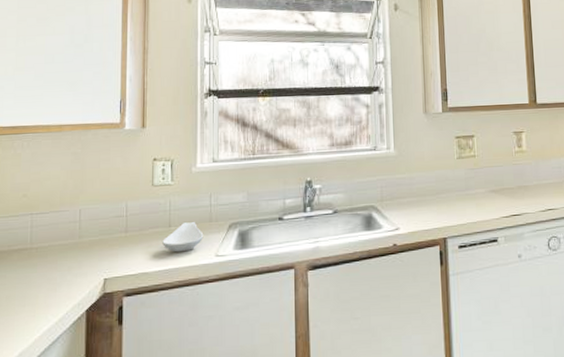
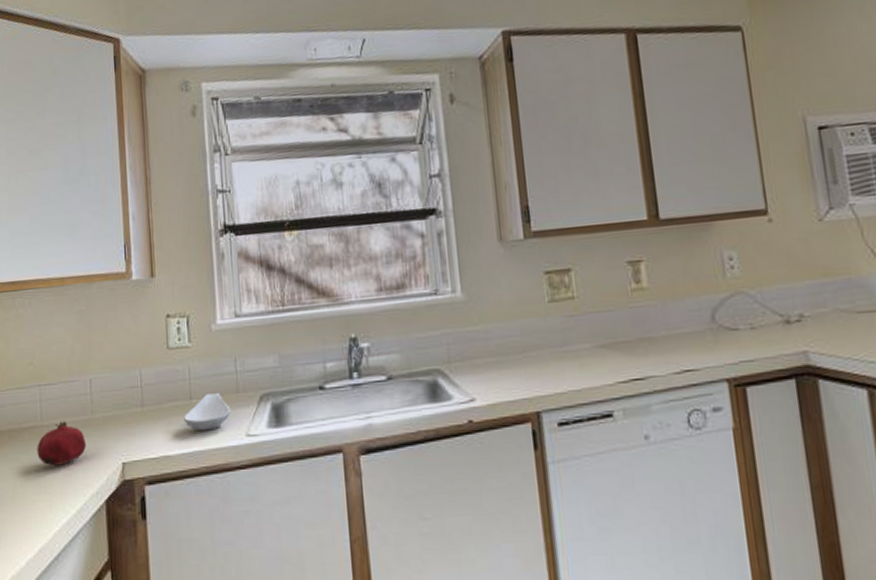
fruit: none [24,244,72,282] -> present [37,421,86,466]

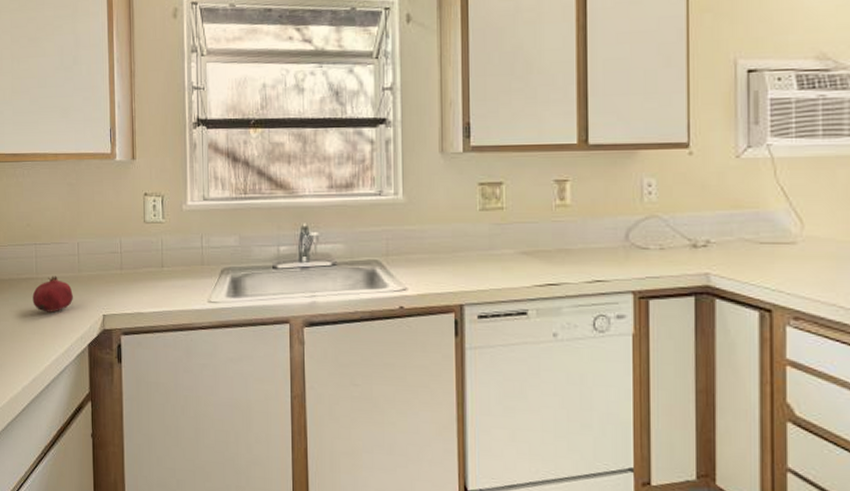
spoon rest: present [184,392,231,431] -> none [156,263,196,295]

